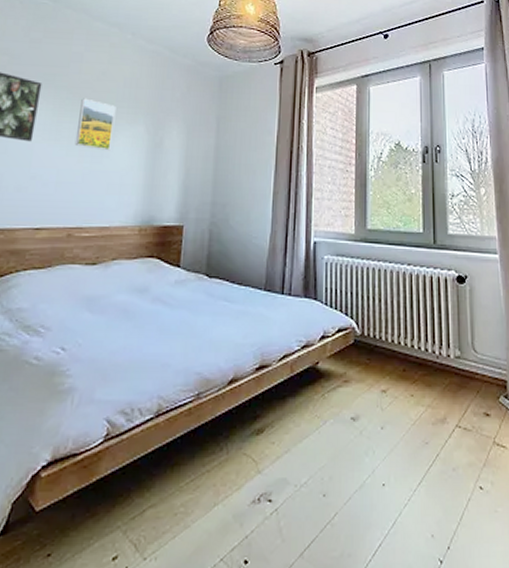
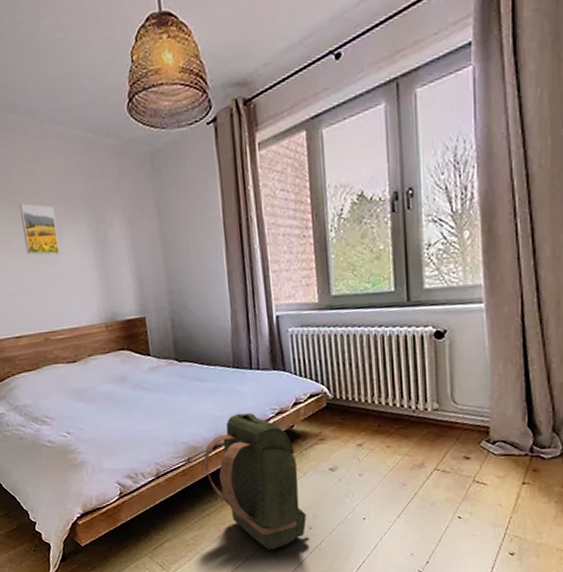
backpack: none [215,342,322,524] -> present [203,413,307,550]

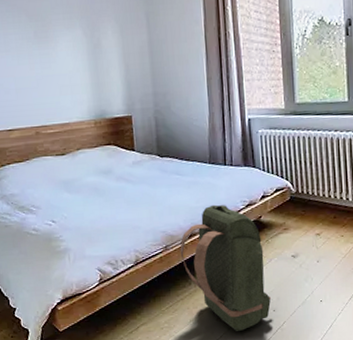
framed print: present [19,203,60,255] -> none [20,9,56,57]

